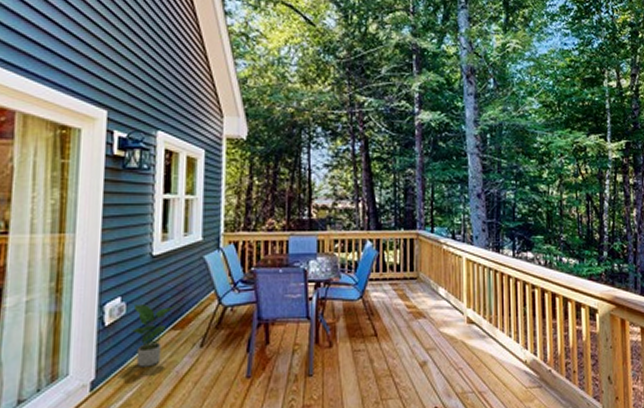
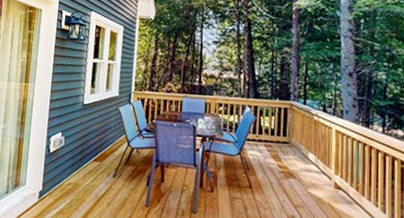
potted plant: present [130,304,177,367] -> none [66,139,98,187]

